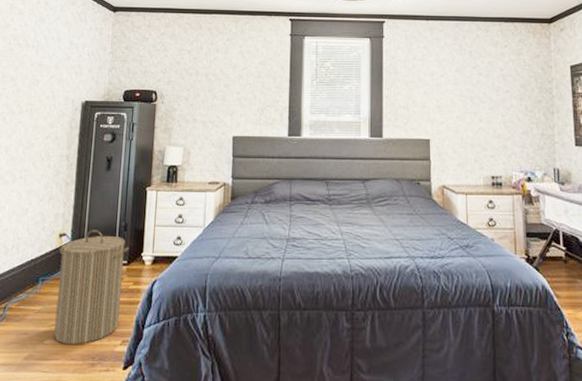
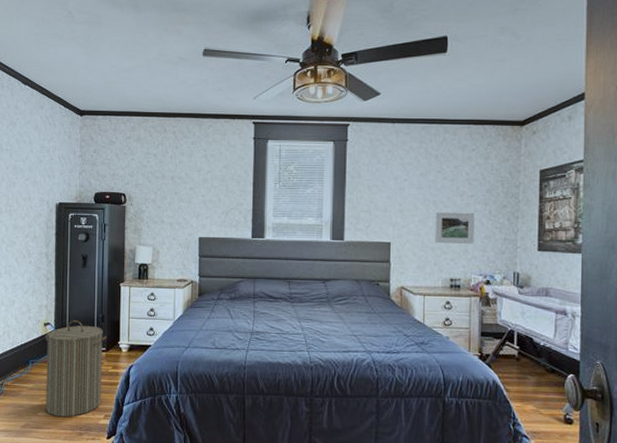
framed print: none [473,107,513,139] -> present [435,212,475,244]

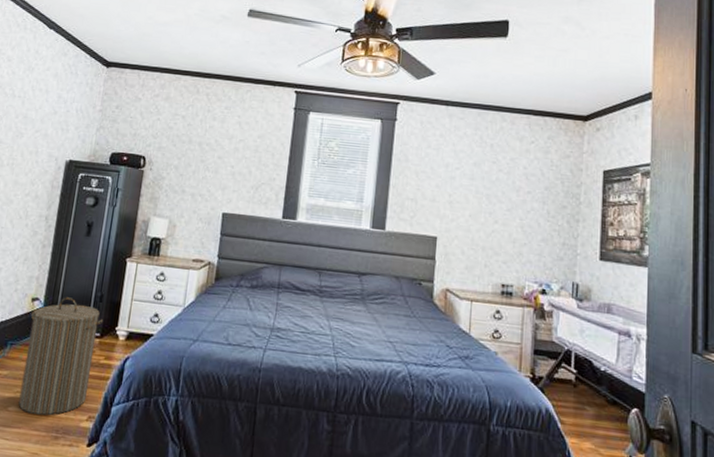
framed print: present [435,212,475,244] -> none [486,207,531,246]

